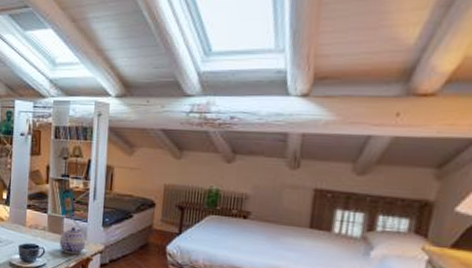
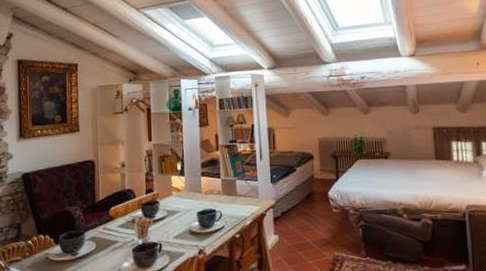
teapot: present [59,226,86,255] -> none [234,187,259,213]

